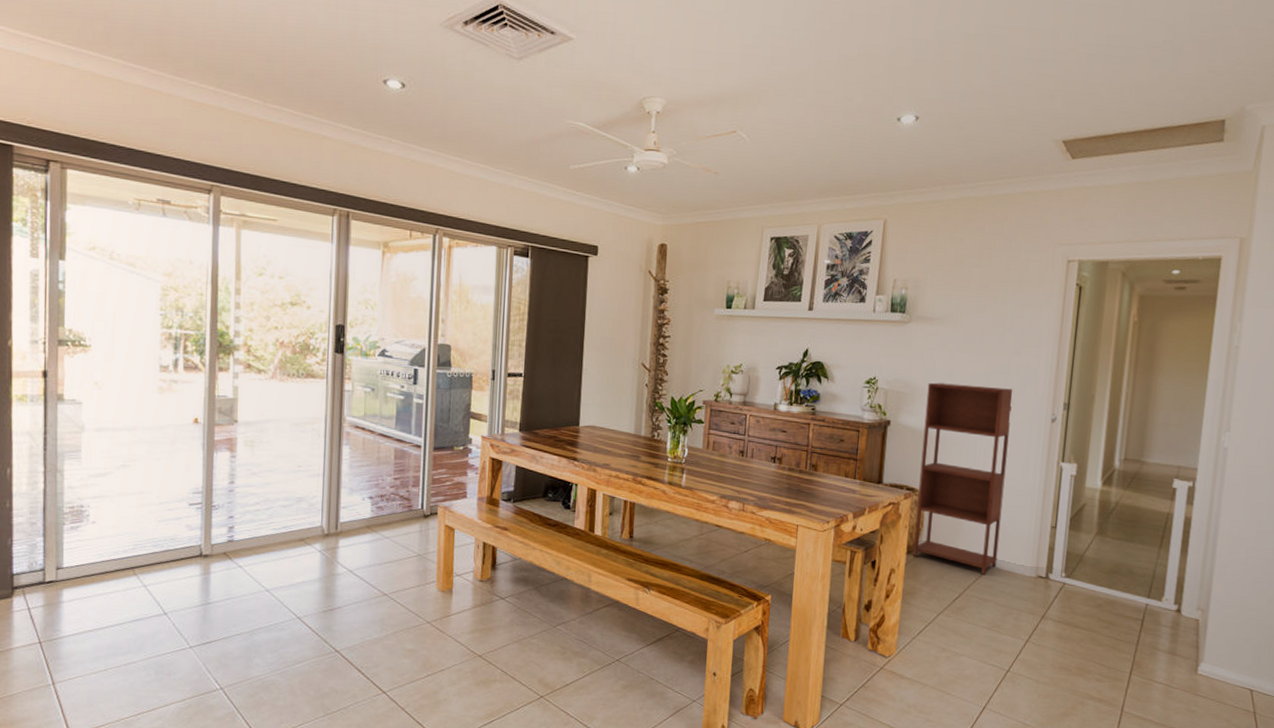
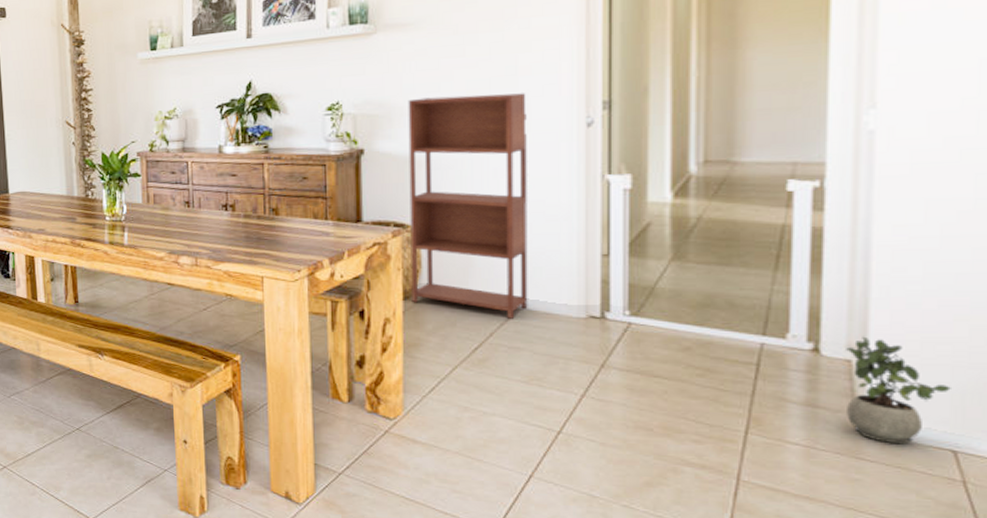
potted plant: none [1192,602,1253,684] -> present [844,336,951,445]

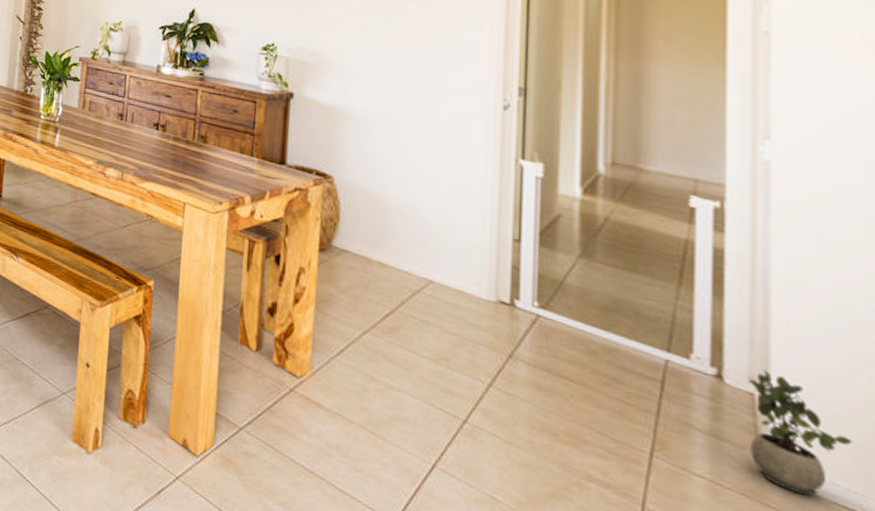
shelving unit: present [408,93,528,319] -> none [327,53,448,291]

